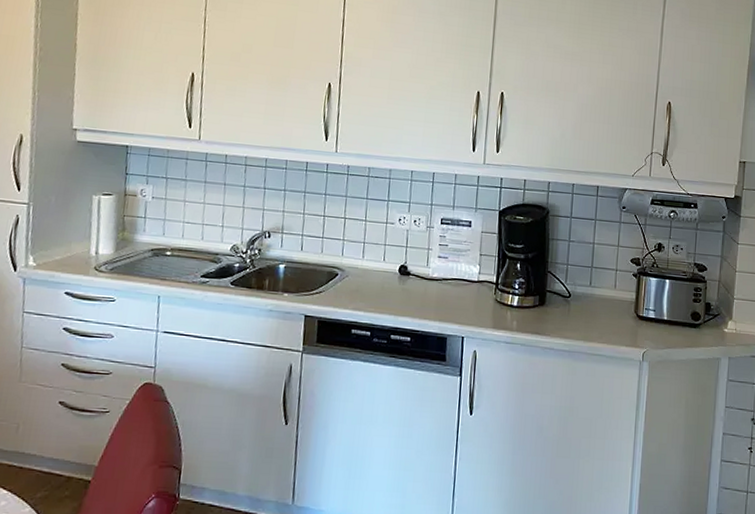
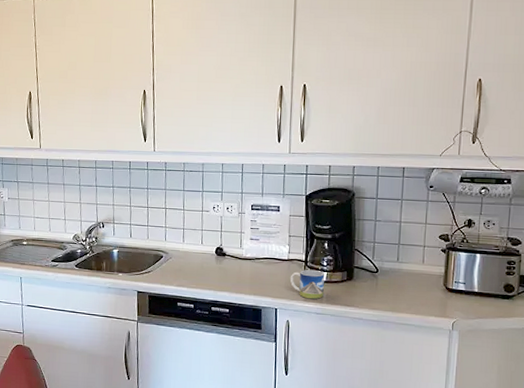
mug: none [479,293,516,326] -> present [290,270,324,299]

